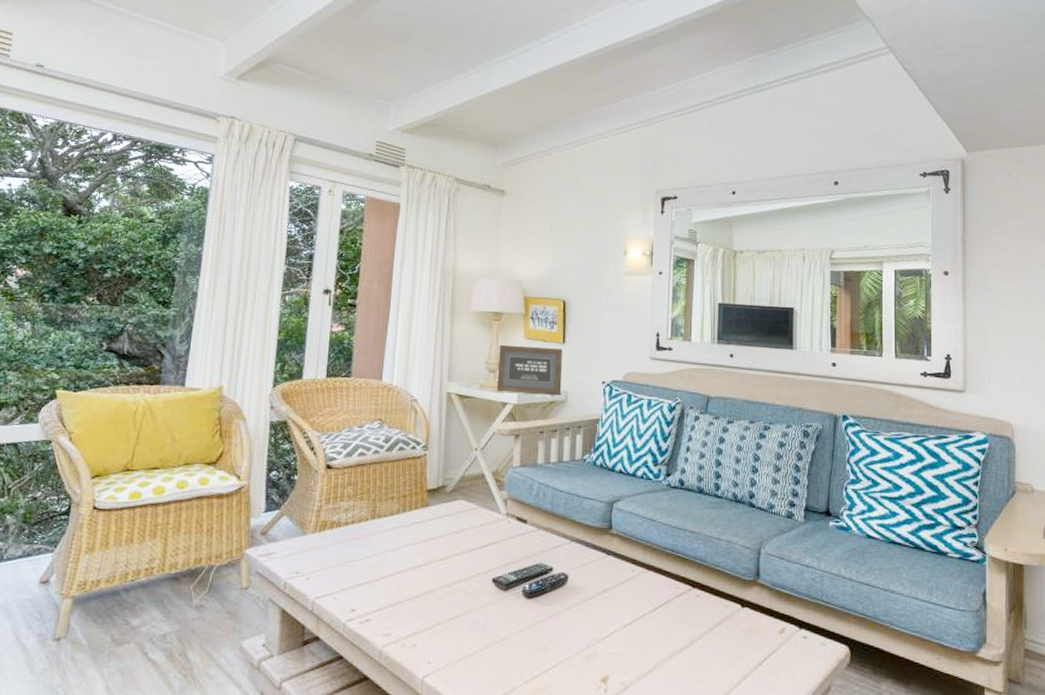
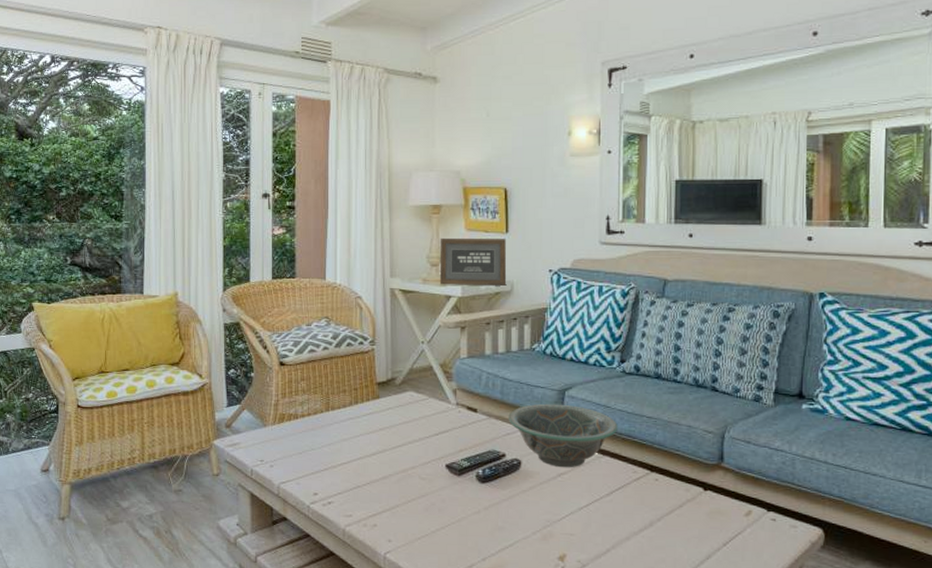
decorative bowl: none [557,515,662,583] -> present [508,403,618,468]

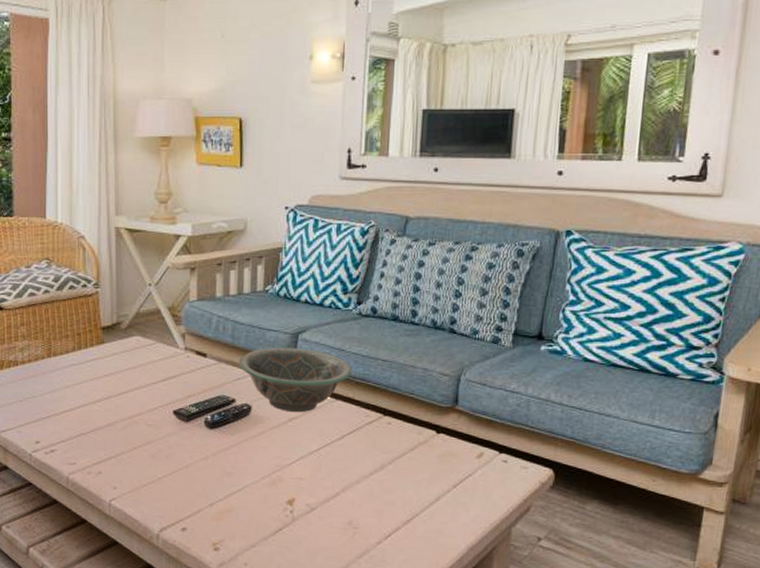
picture frame: present [439,237,507,286] -> none [168,172,240,224]

